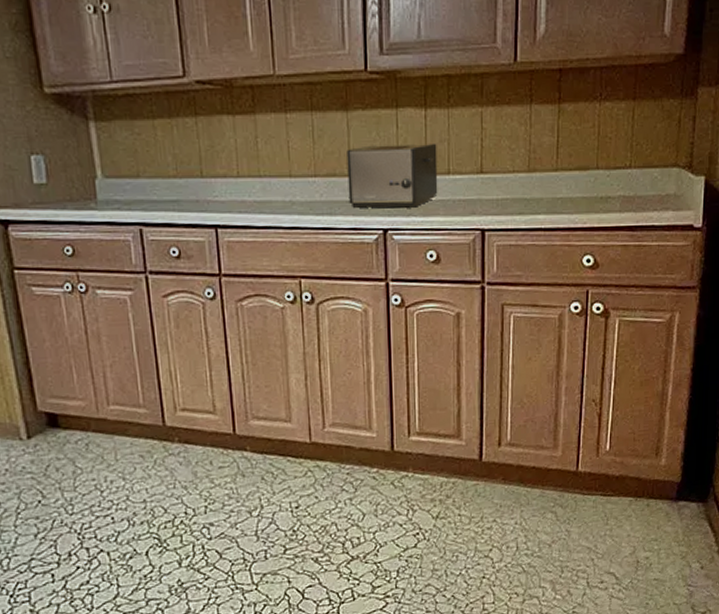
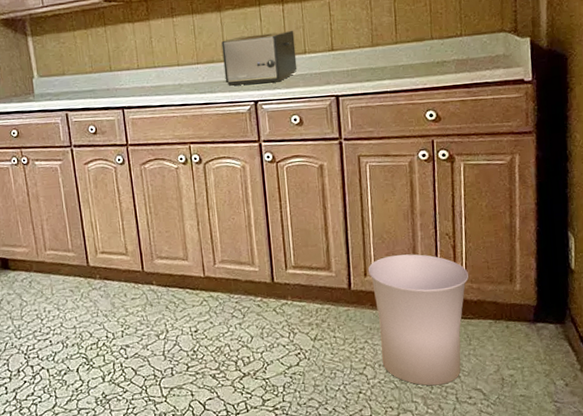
waste bin: none [502,421,612,570] -> present [367,254,469,386]

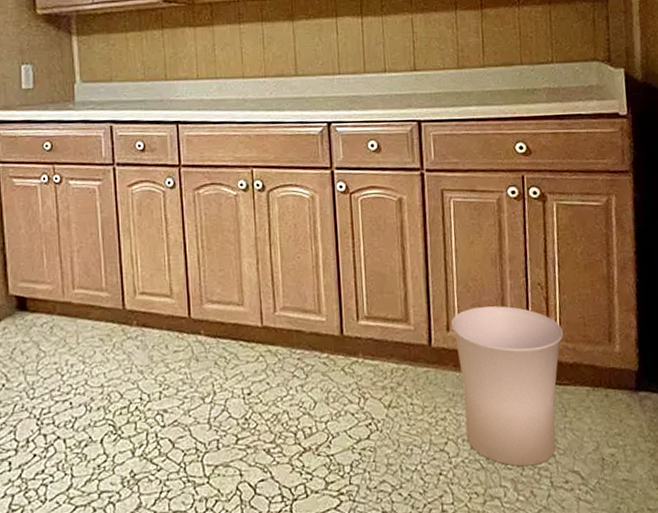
toaster: present [221,31,297,86] -> none [293,47,376,104]

